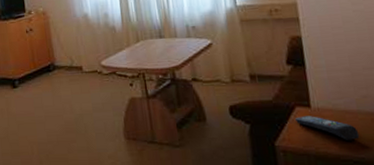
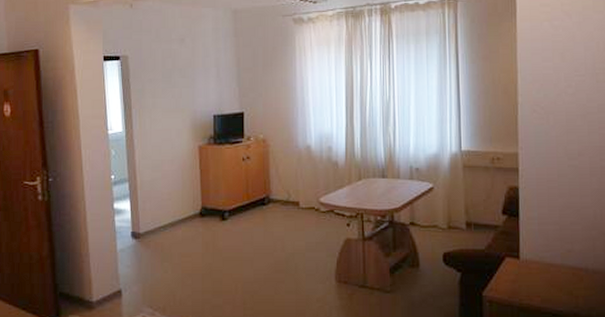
remote control: present [295,116,360,140] -> none [504,267,561,293]

